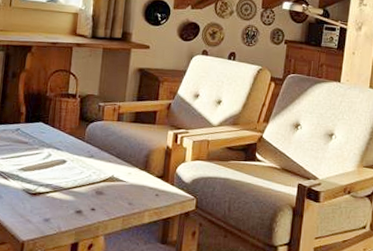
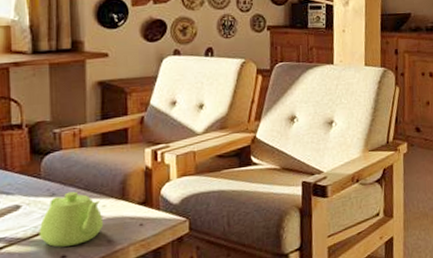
teapot: none [77,156,128,202] -> present [39,191,104,247]

